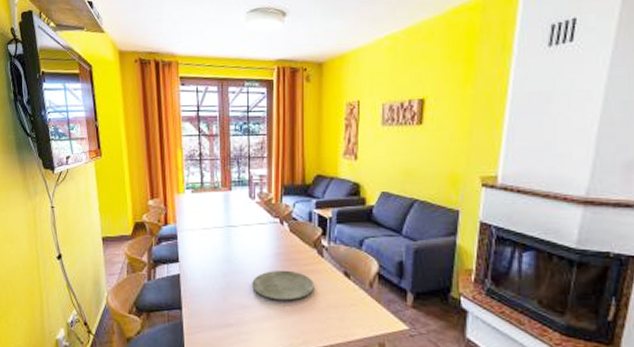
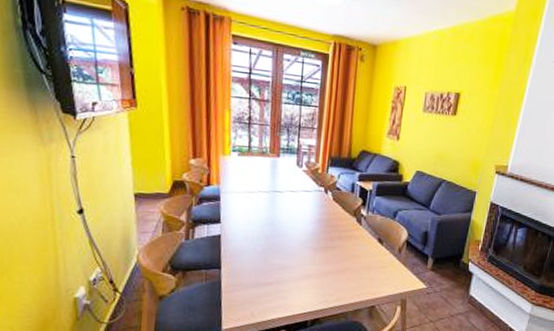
plate: present [252,270,314,301] -> none [293,234,351,262]

